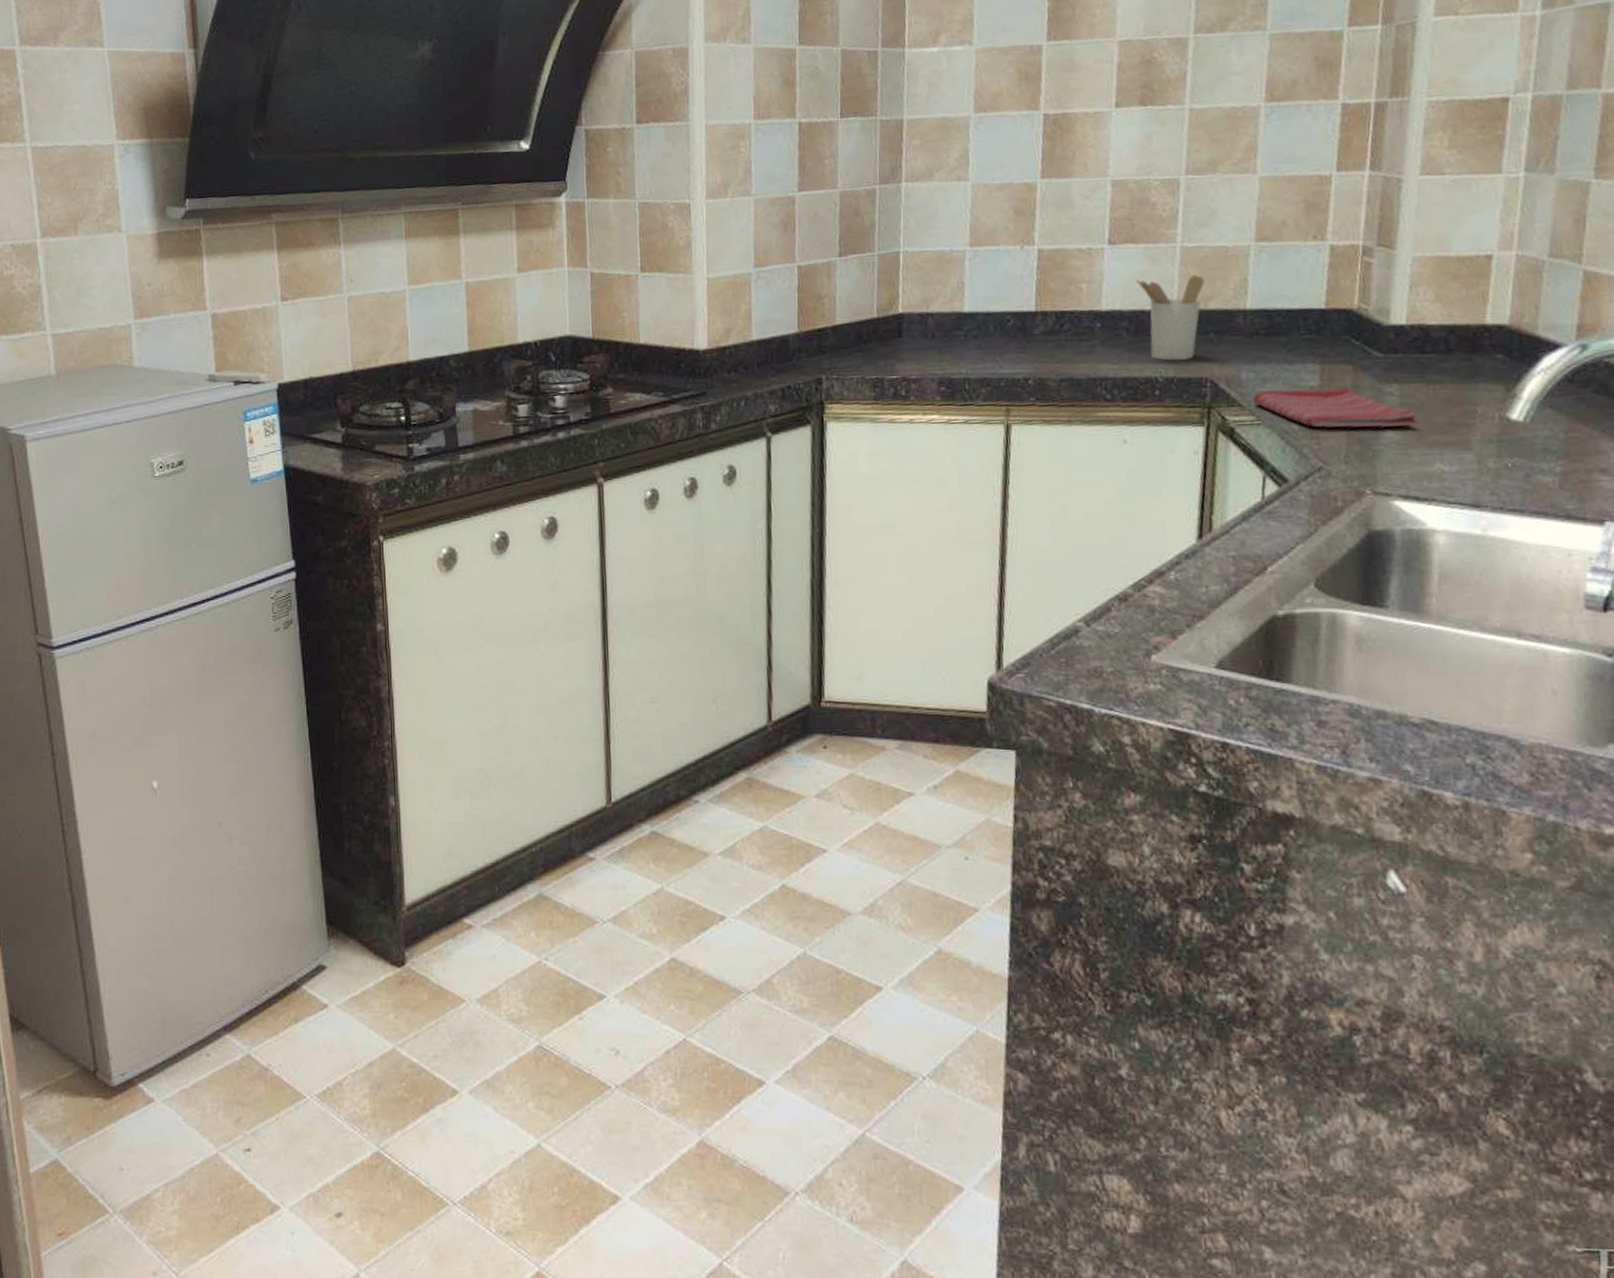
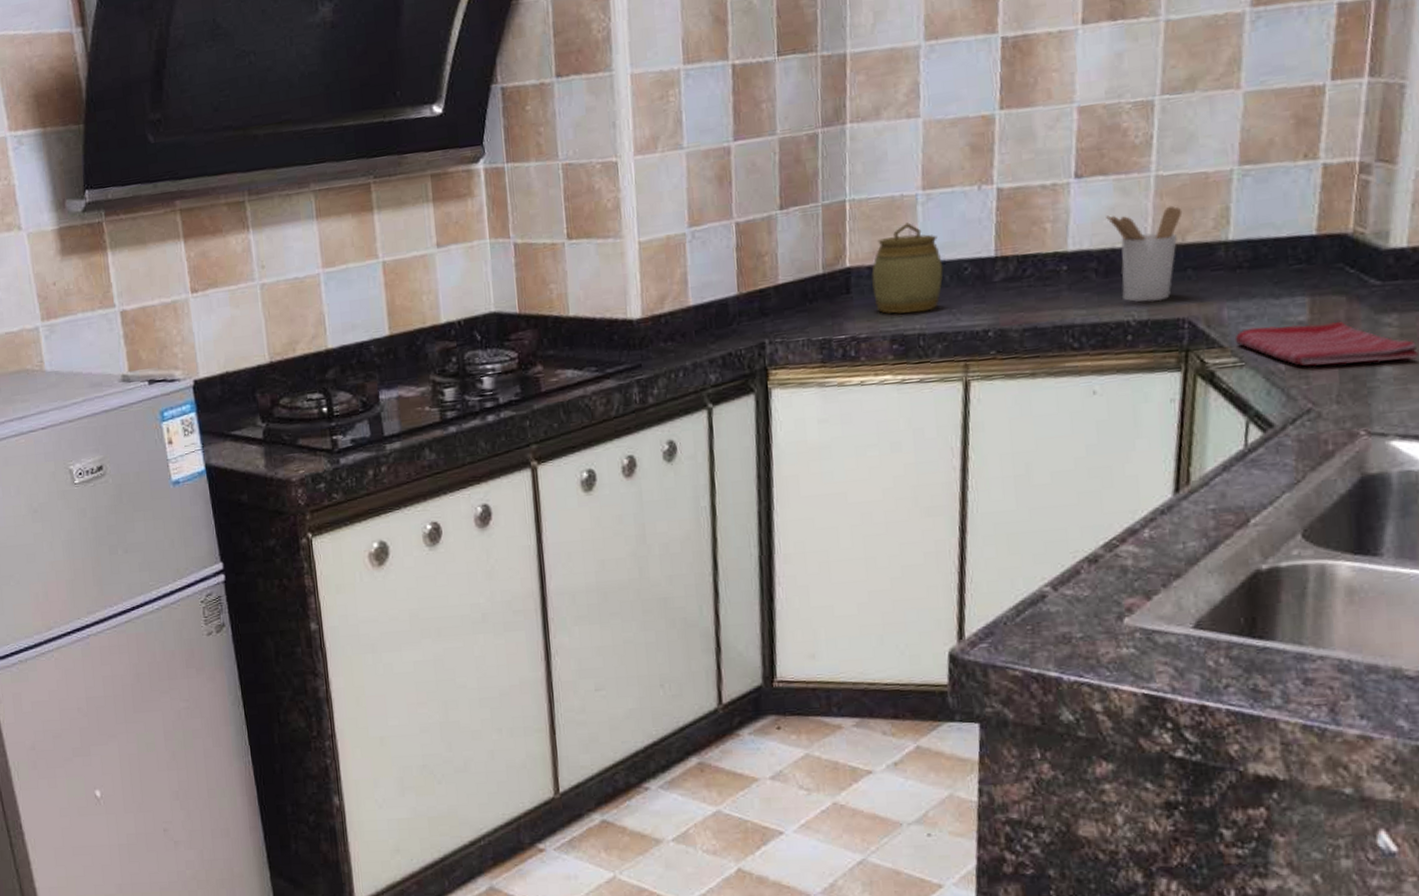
jar: none [922,275,988,359] -> present [871,222,943,314]

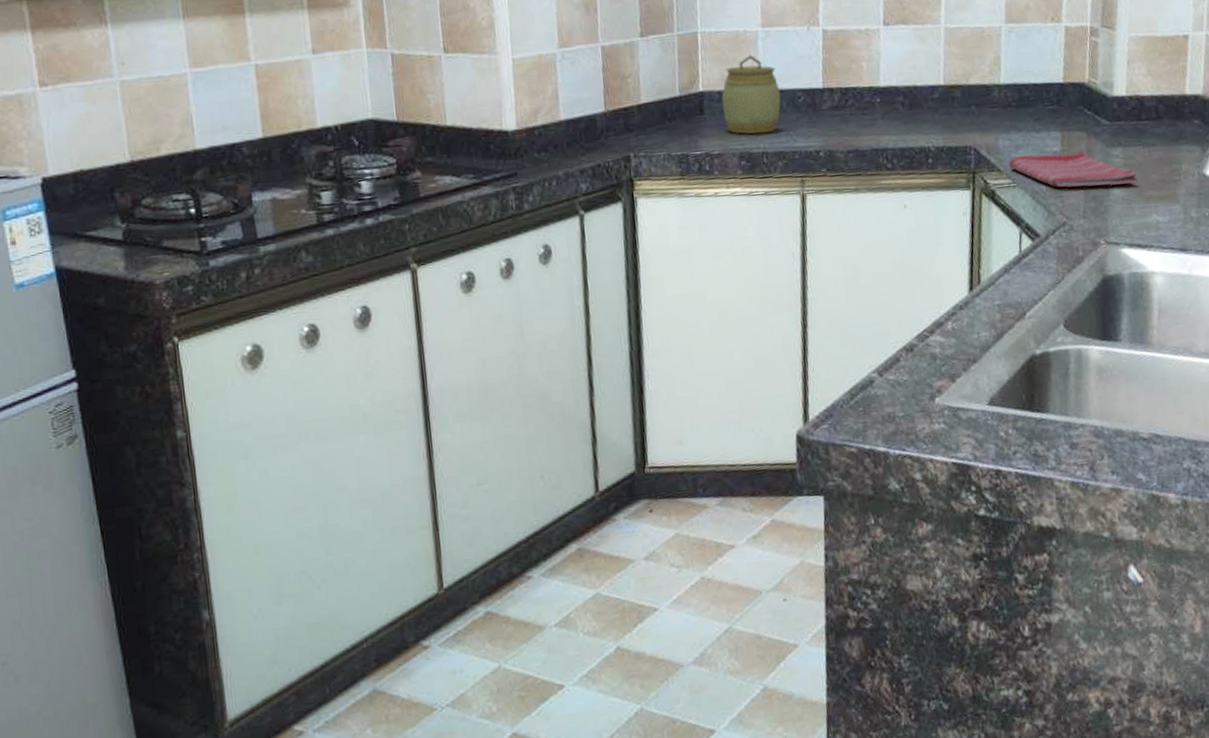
utensil holder: present [1106,205,1183,302] -> none [908,53,966,132]

